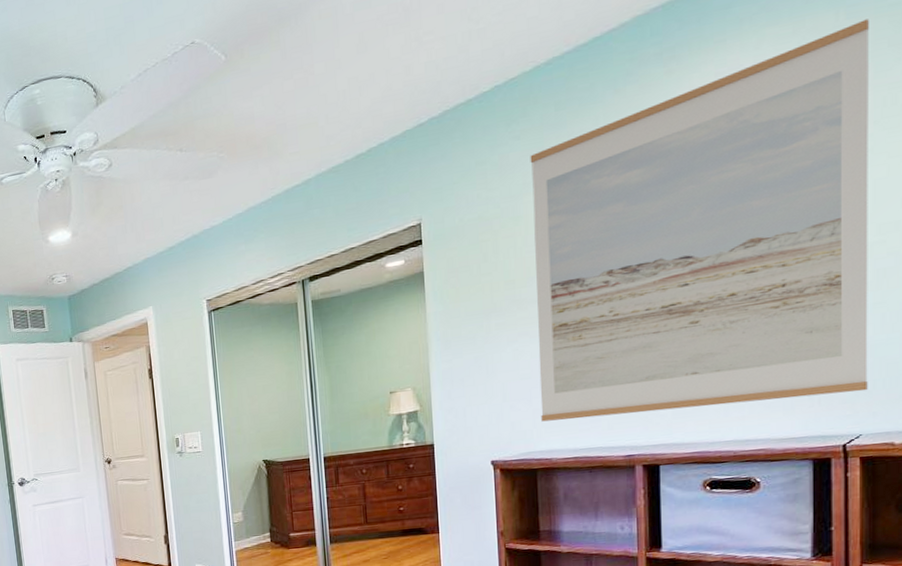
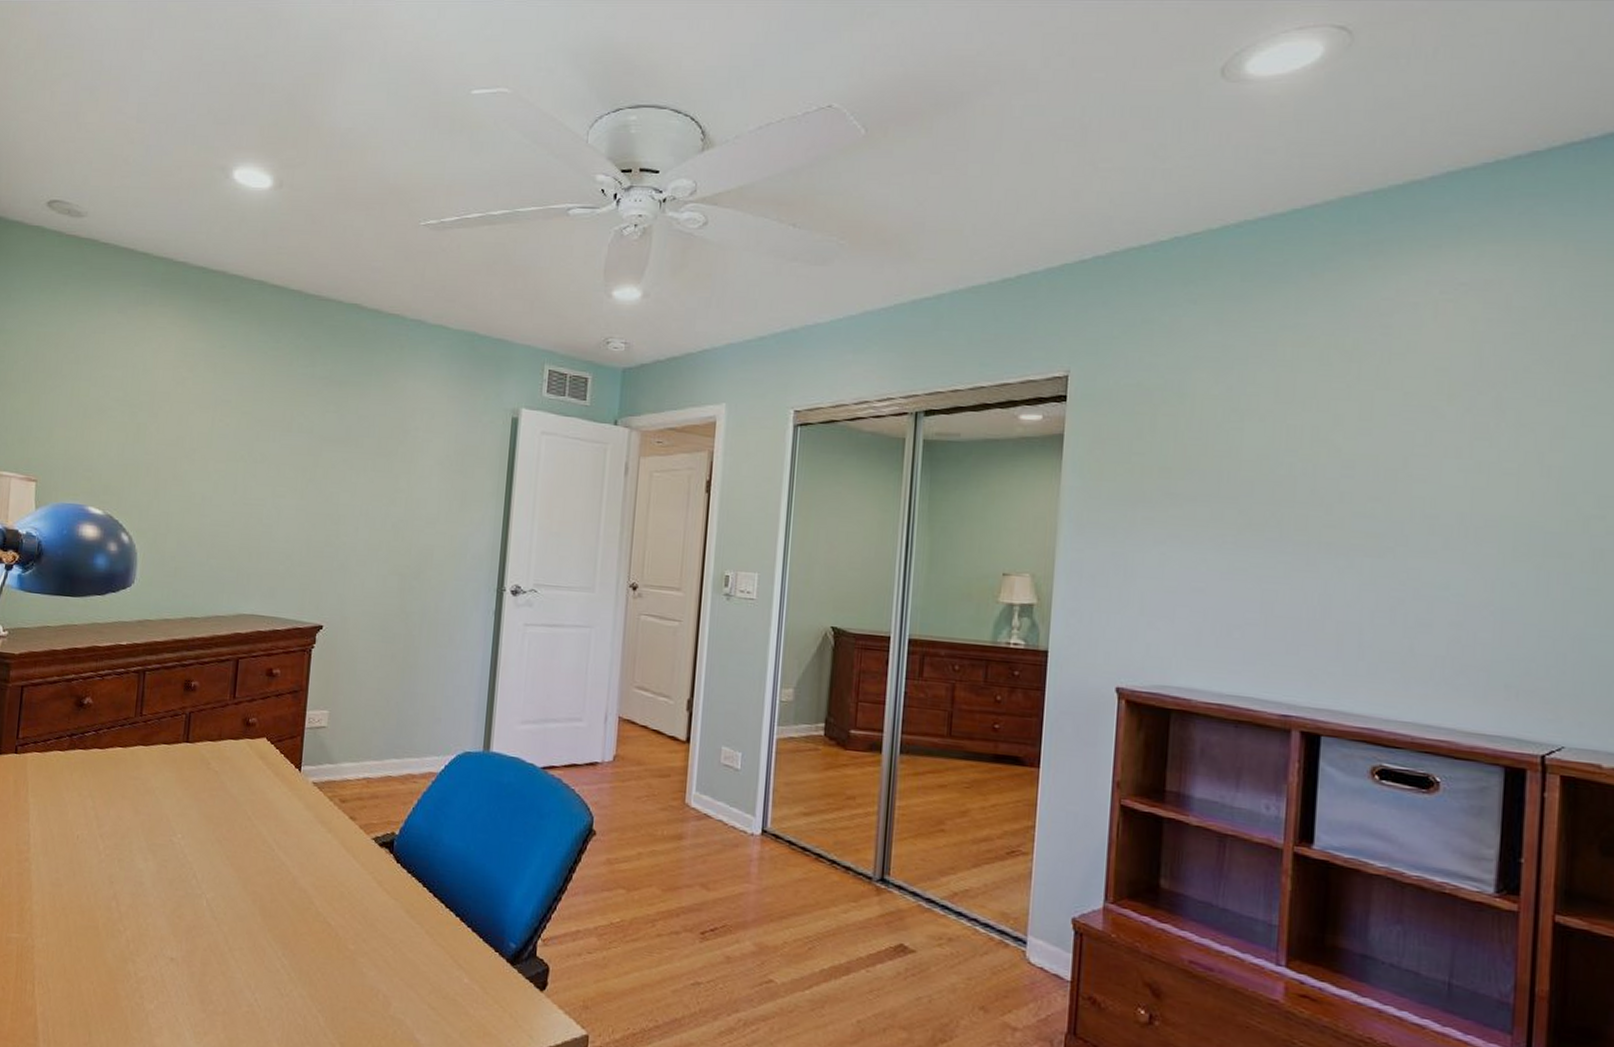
wall art: present [530,19,869,422] -> none [1183,260,1600,694]

